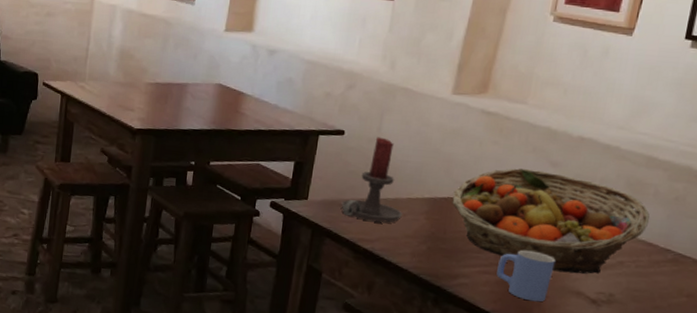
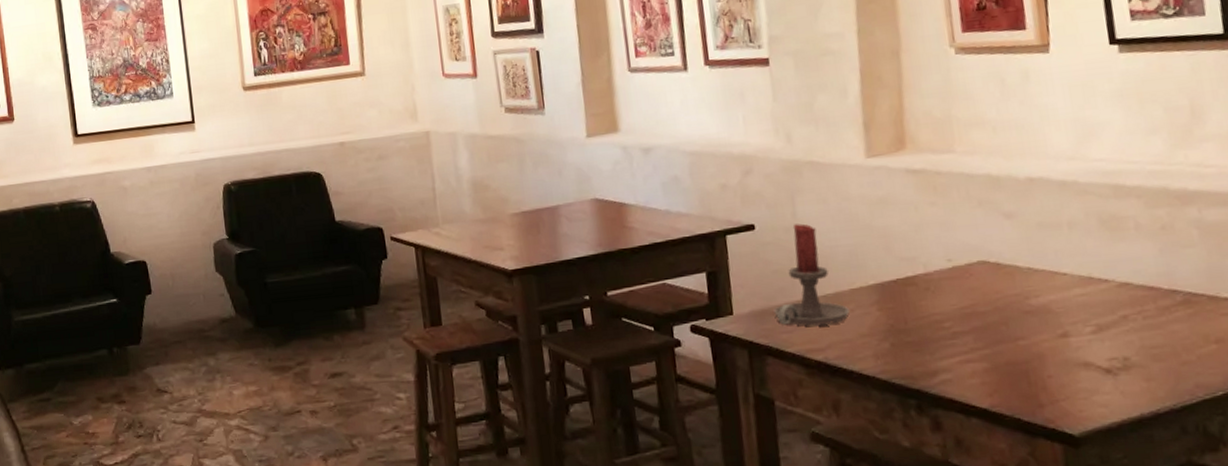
fruit basket: present [452,168,650,274] -> none [901,226,1141,344]
mug: present [496,250,556,302] -> none [979,323,1051,386]

